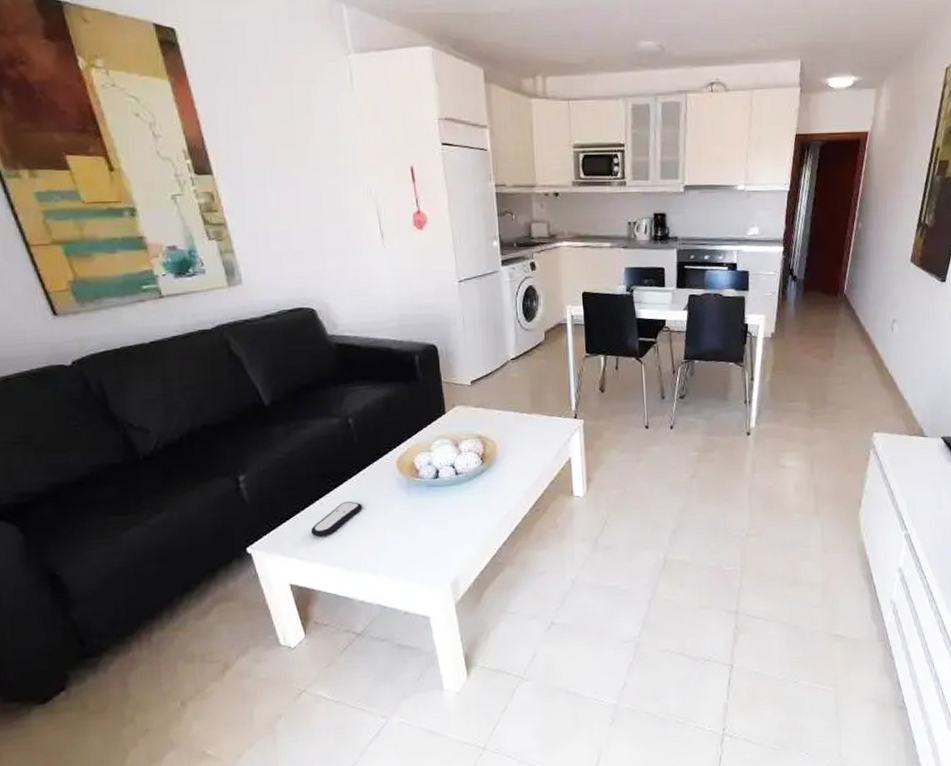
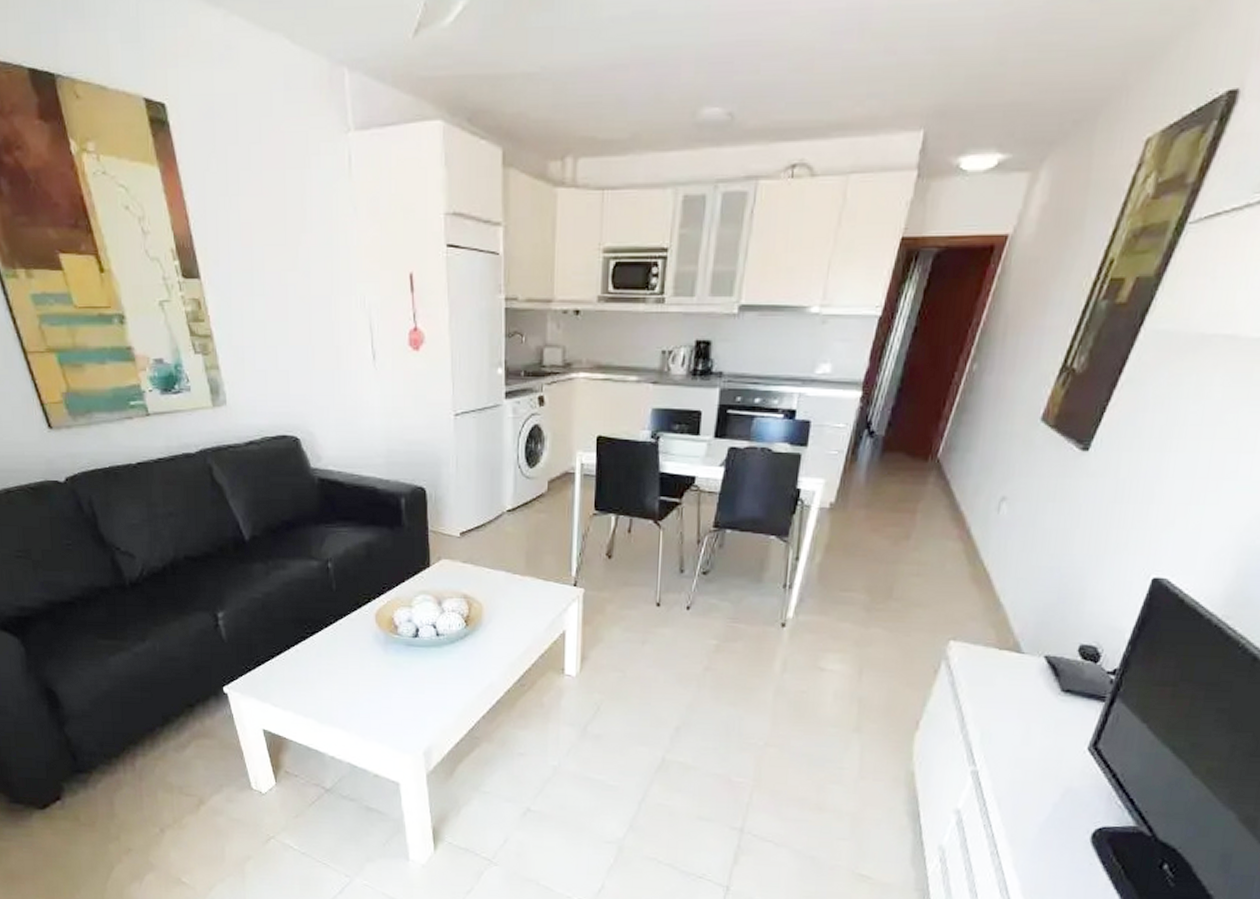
remote control: present [310,501,363,538] -> none [285,652,338,686]

